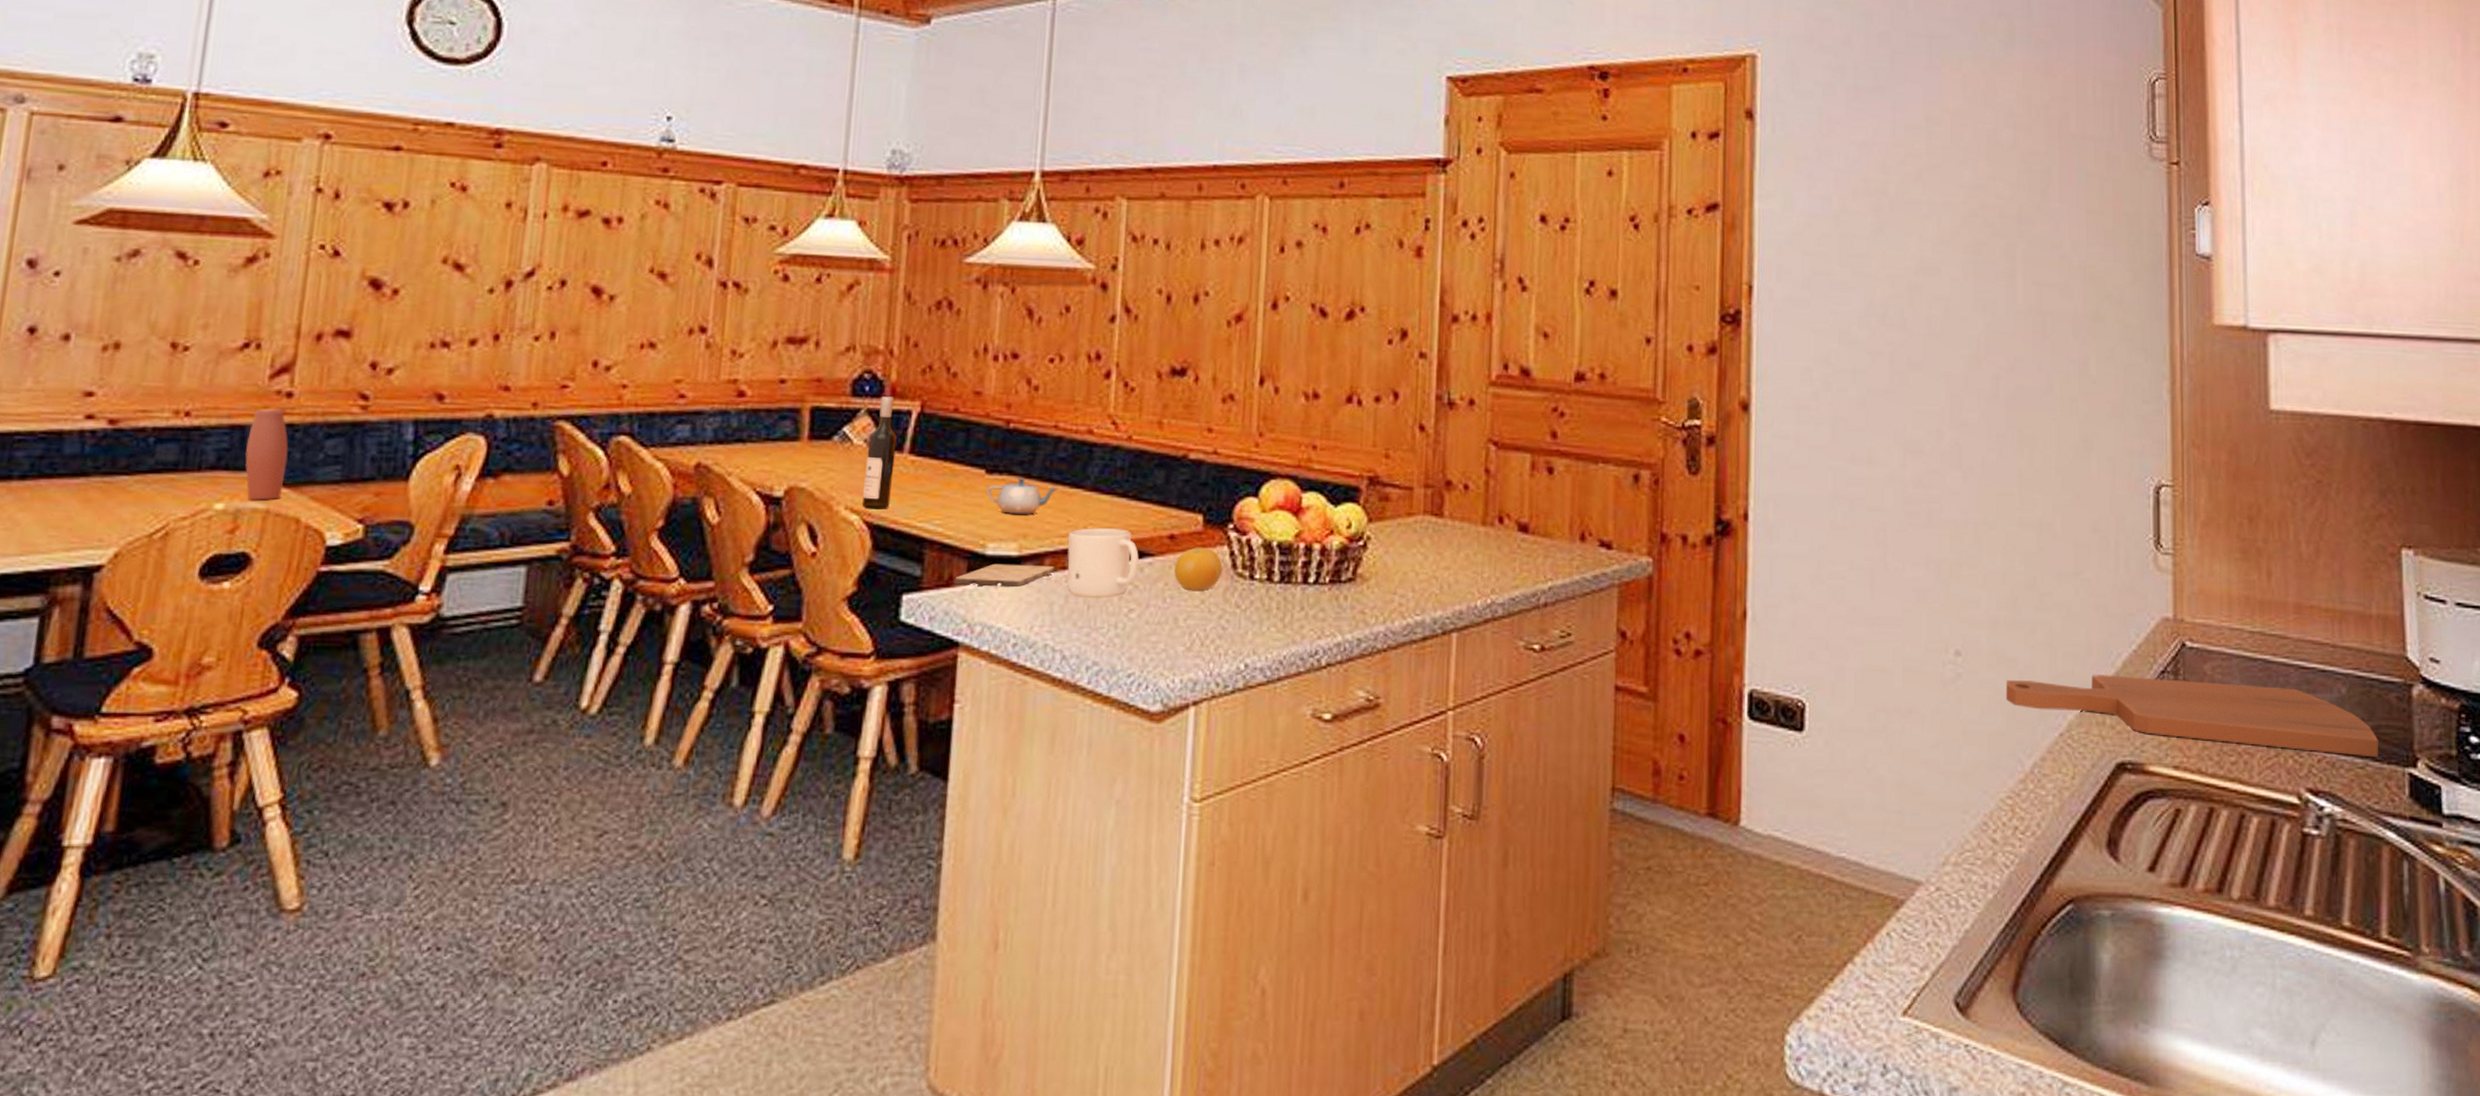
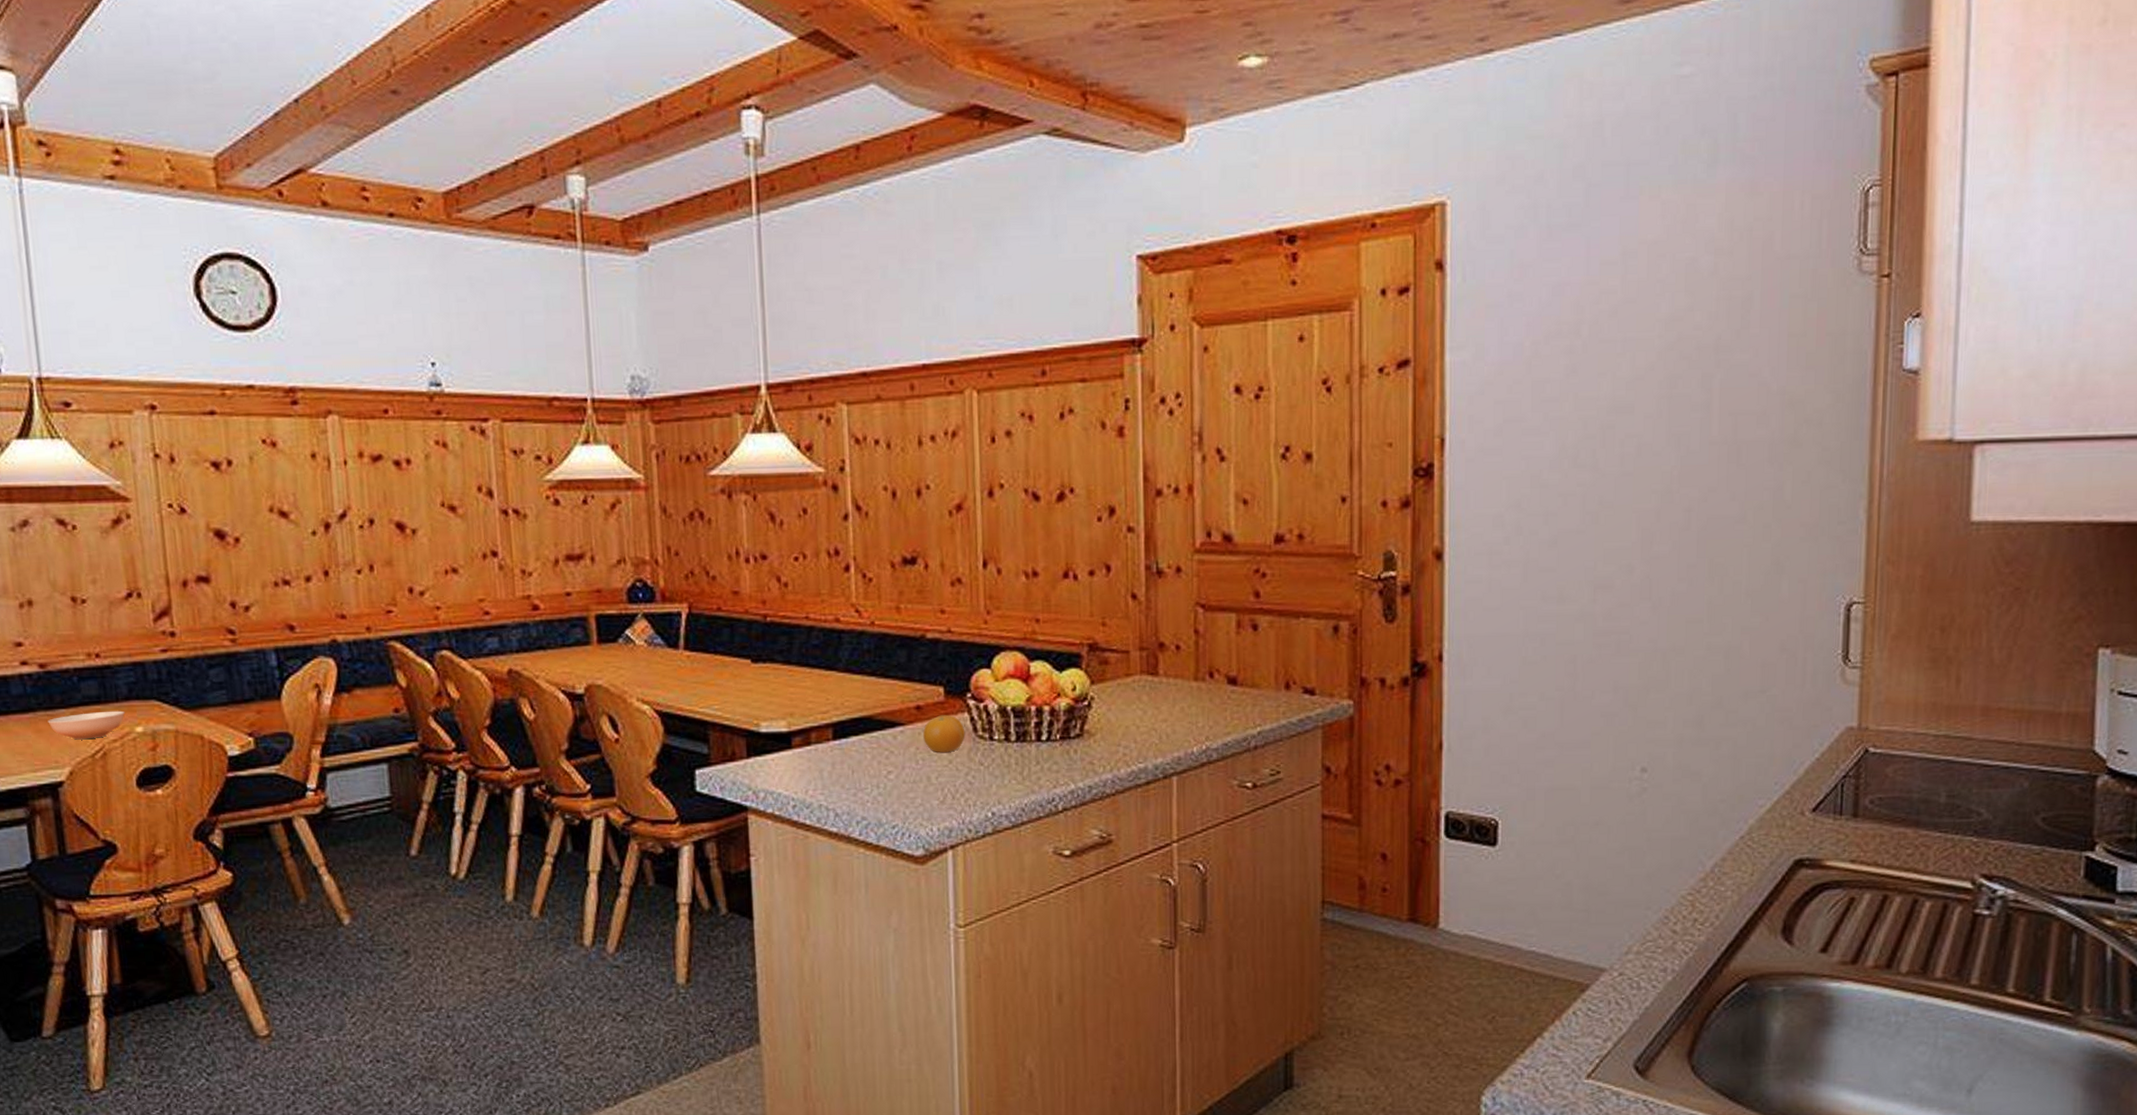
bowl: none [101,481,206,515] -> present [47,710,126,740]
vase: present [245,410,289,501] -> none [148,648,185,723]
bottle: present [861,396,897,509] -> none [648,601,674,700]
cutting board: present [953,563,1055,588] -> none [736,738,821,760]
teapot: present [986,477,1059,515] -> none [754,664,816,697]
mug: present [1067,528,1139,598] -> none [828,703,892,764]
cutting board: present [2005,675,2379,758] -> none [1689,782,2058,844]

